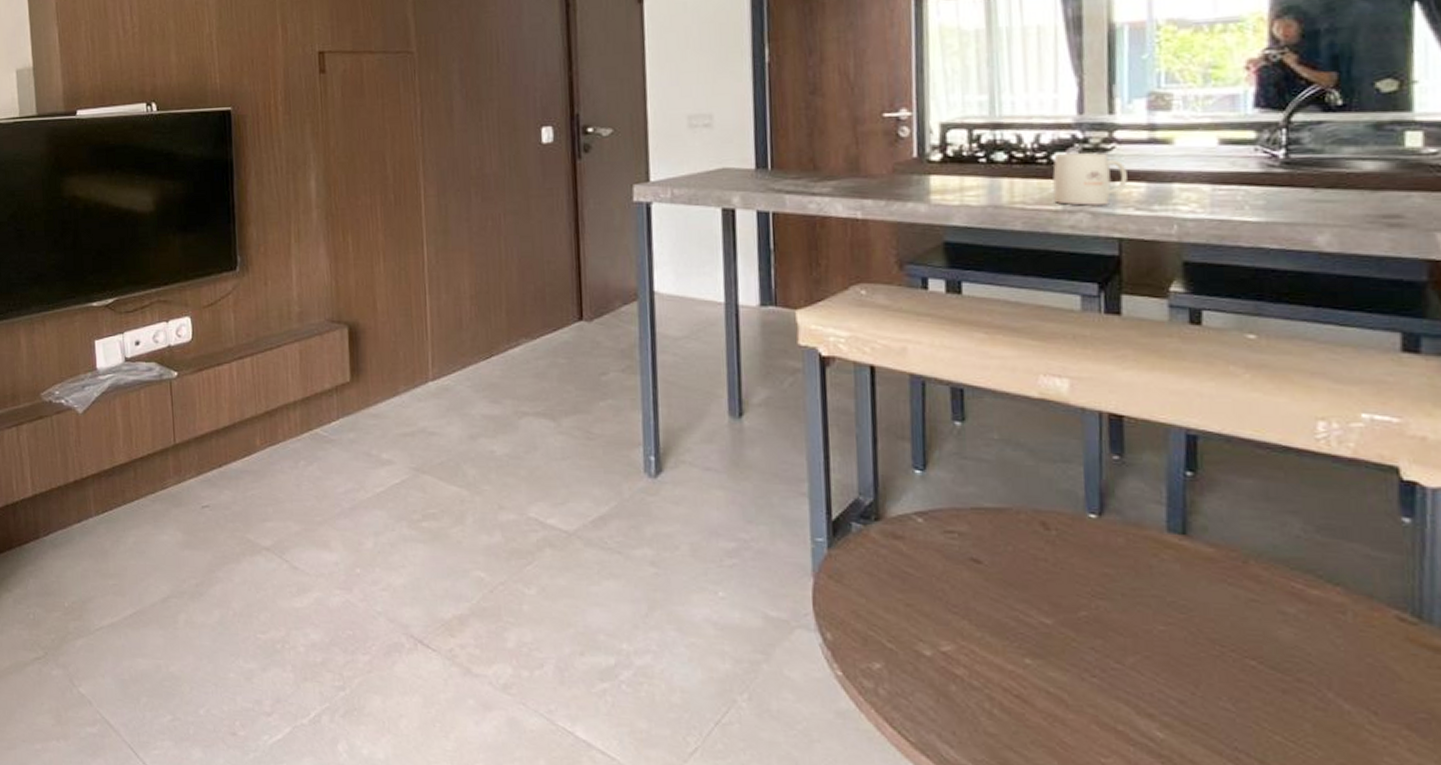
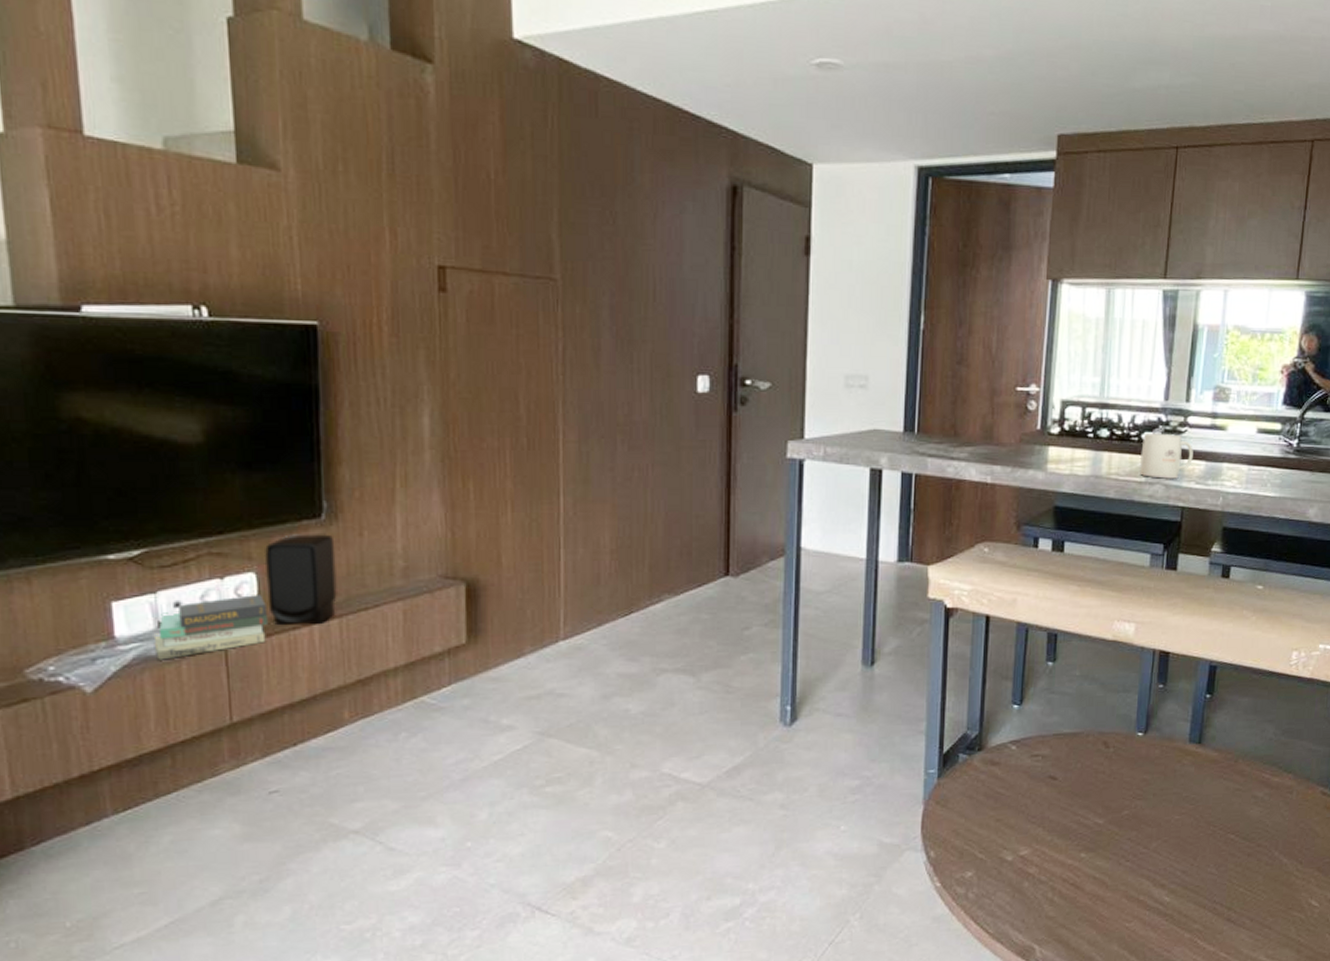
books: none [122,336,200,389] -> present [153,595,269,660]
speaker: none [196,284,249,361] -> present [264,534,337,624]

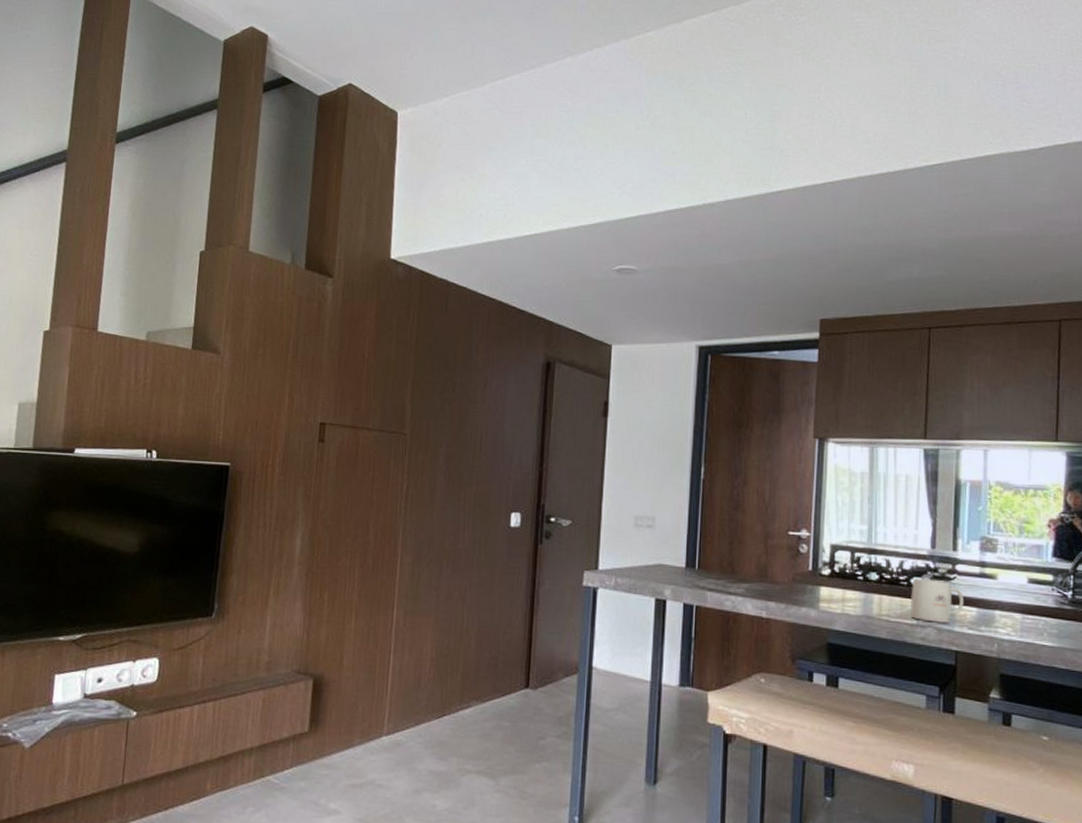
books: present [153,595,269,660] -> none [78,676,163,726]
speaker: present [264,534,337,624] -> none [164,628,219,705]

